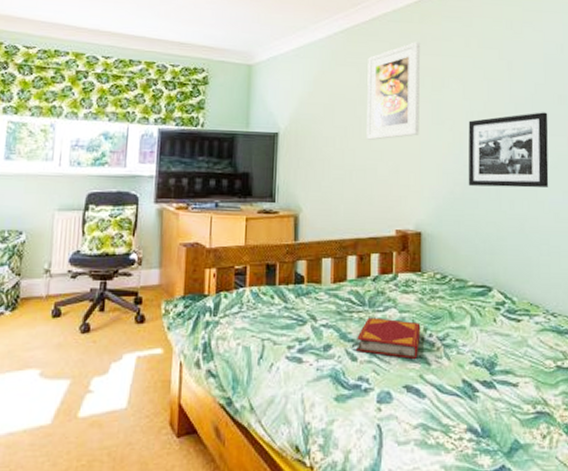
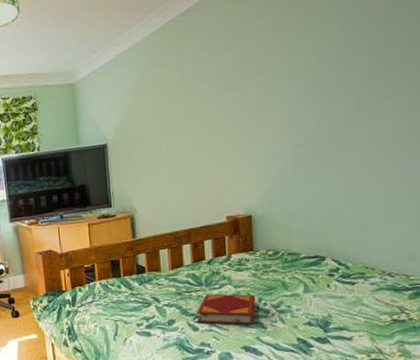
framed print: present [367,42,421,140] -> none [186,24,245,136]
picture frame: present [468,112,549,188] -> none [297,73,389,164]

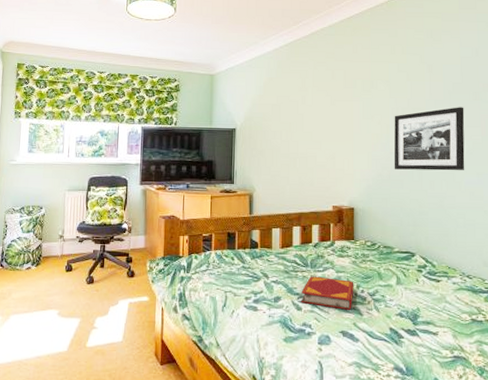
picture frame: none [297,73,389,164] -> present [394,107,465,171]

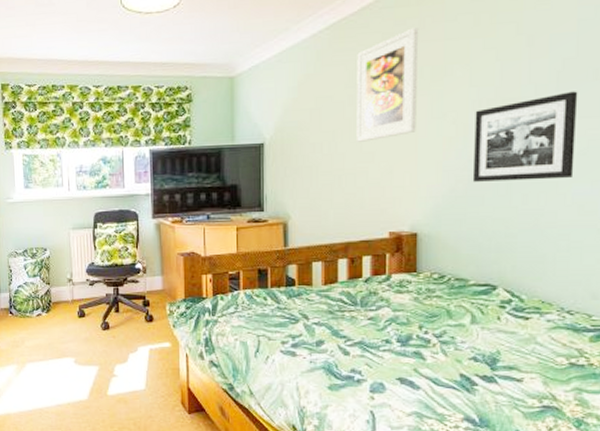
hardback book: present [301,276,354,310] -> none [349,316,416,354]
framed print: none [308,51,353,133] -> present [357,28,419,142]

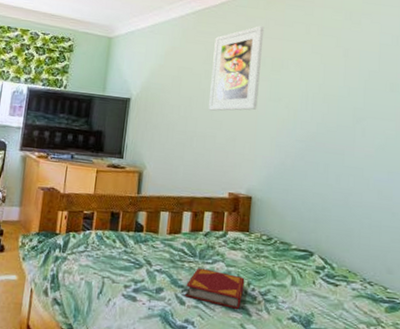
hardback book: none [349,316,416,354] -> present [185,267,245,309]
picture frame: present [472,91,578,182] -> none [298,97,379,166]

